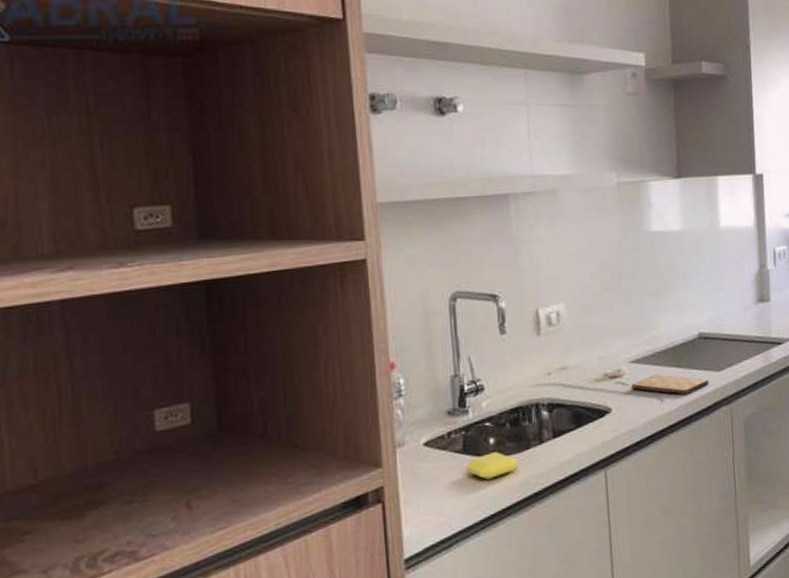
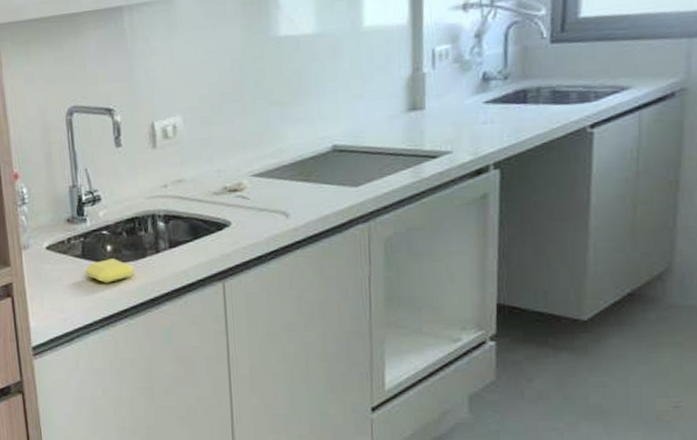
cutting board: present [631,374,710,395] -> none [253,189,344,211]

